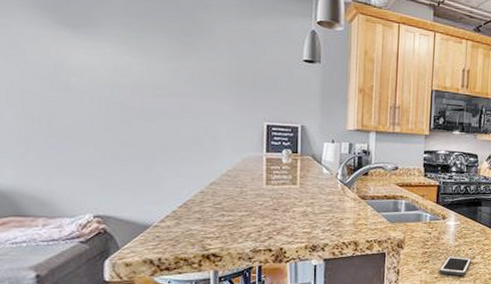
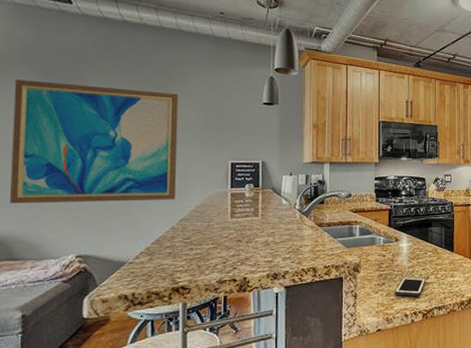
wall art: none [10,11,206,162] -> present [10,80,179,204]

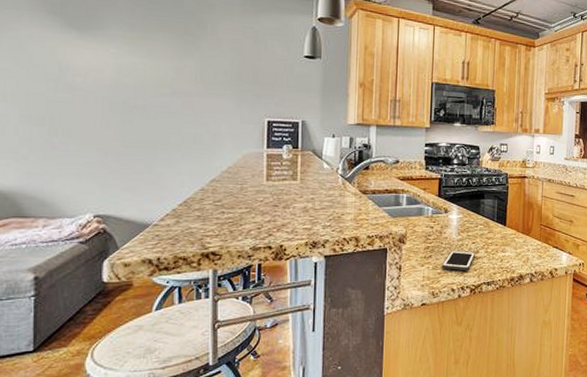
wall art: present [10,80,179,204] -> none [17,15,209,159]

